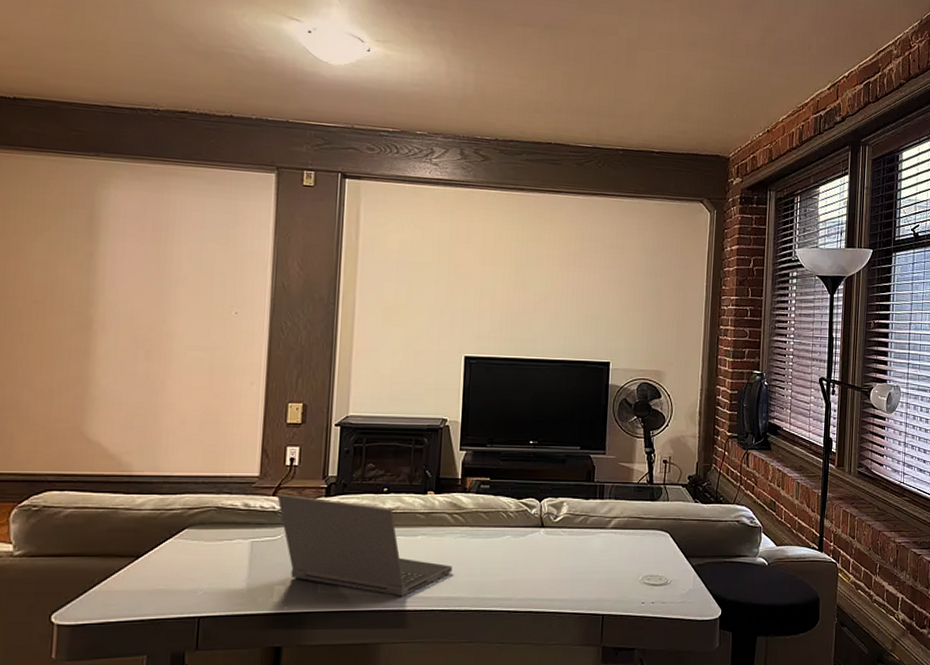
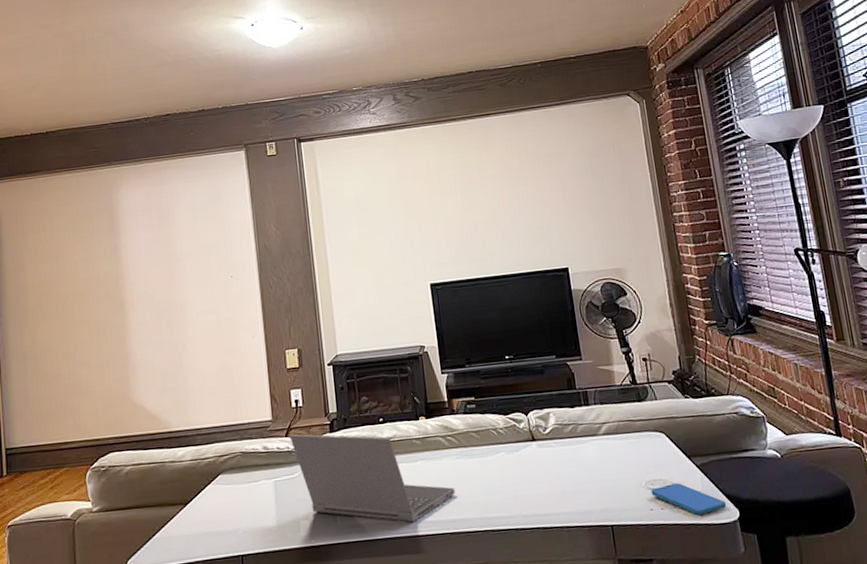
smartphone: none [645,580,712,611] -> present [651,483,727,515]

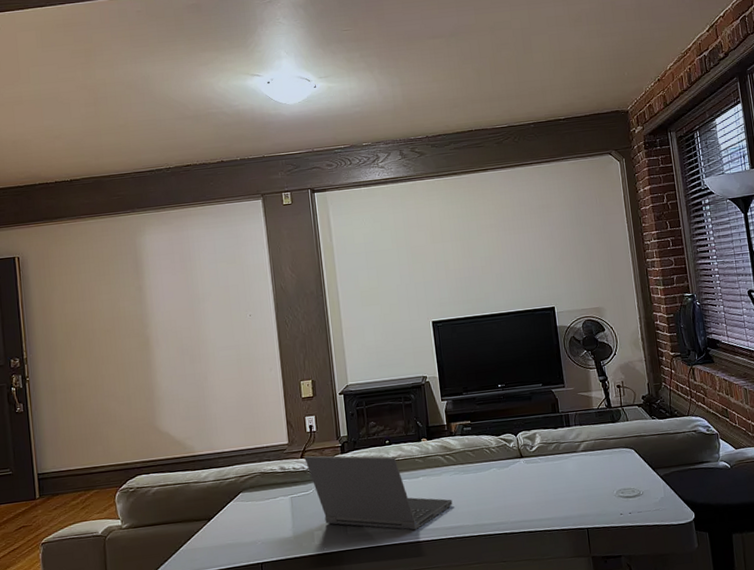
smartphone: present [651,483,727,515] -> none [621,491,685,517]

